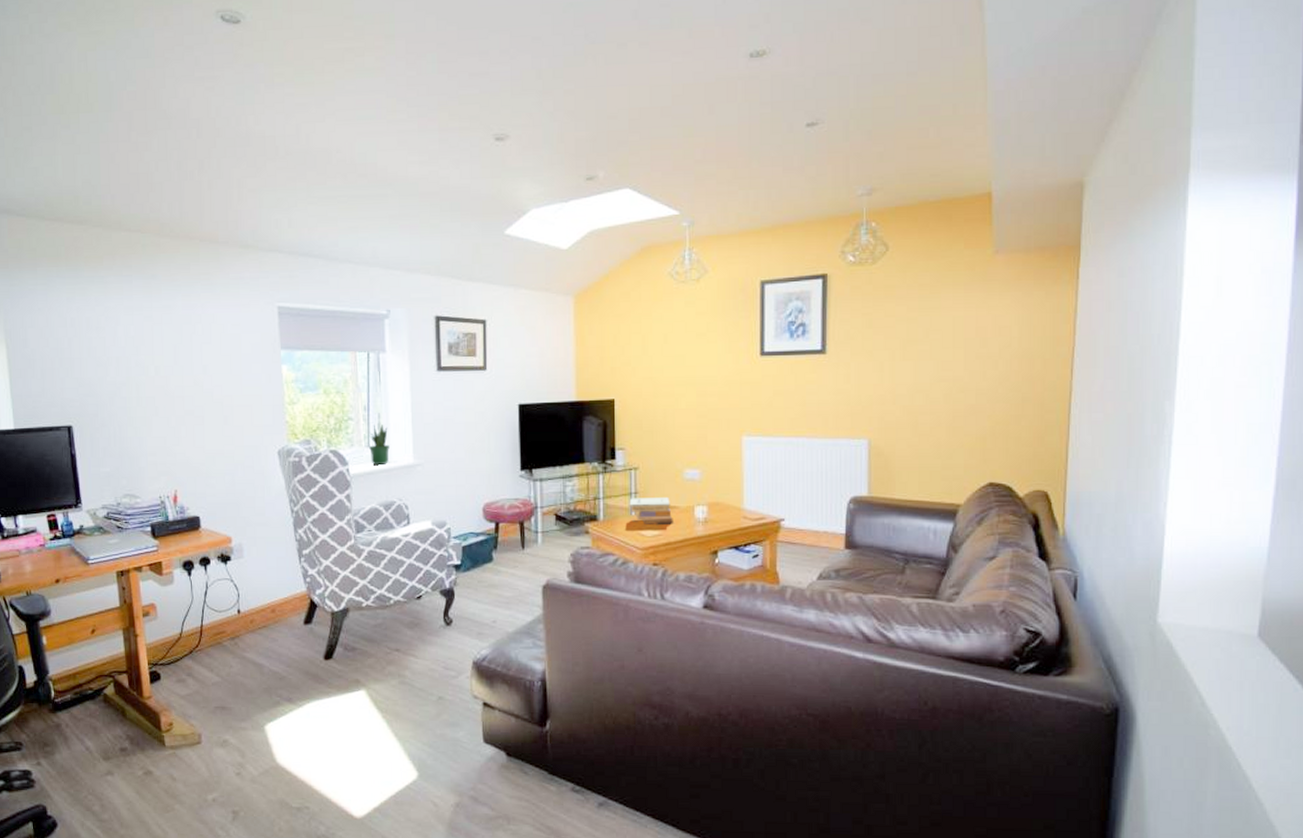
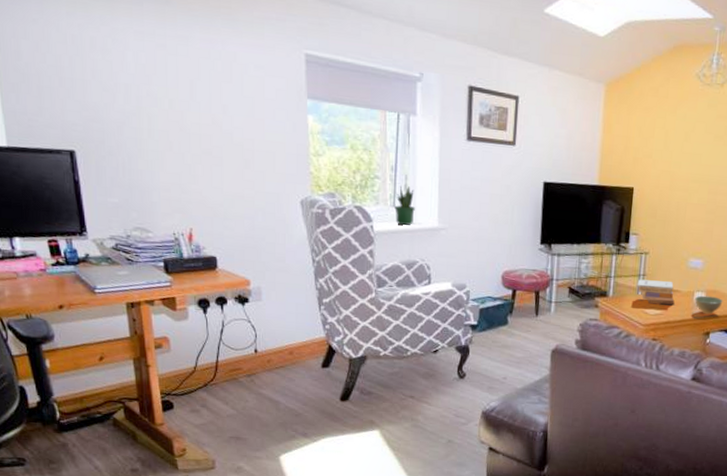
bowl: none [696,509,729,531] -> present [695,295,723,315]

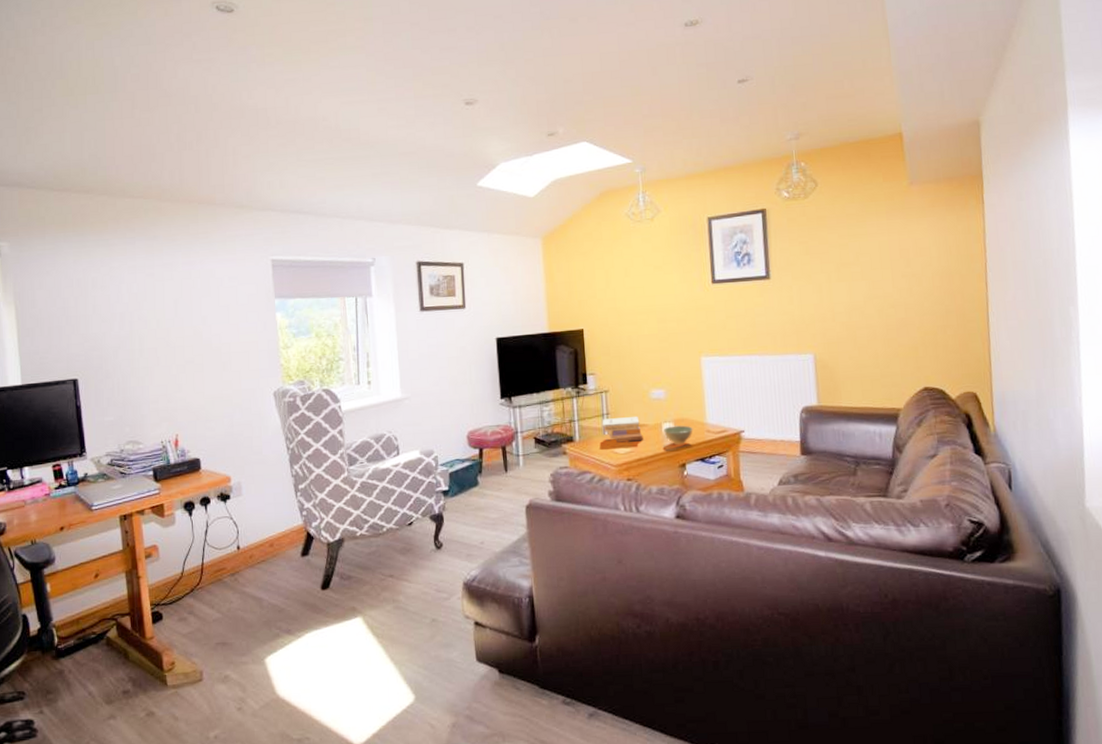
planter: present [395,186,415,225] -> none [359,363,378,401]

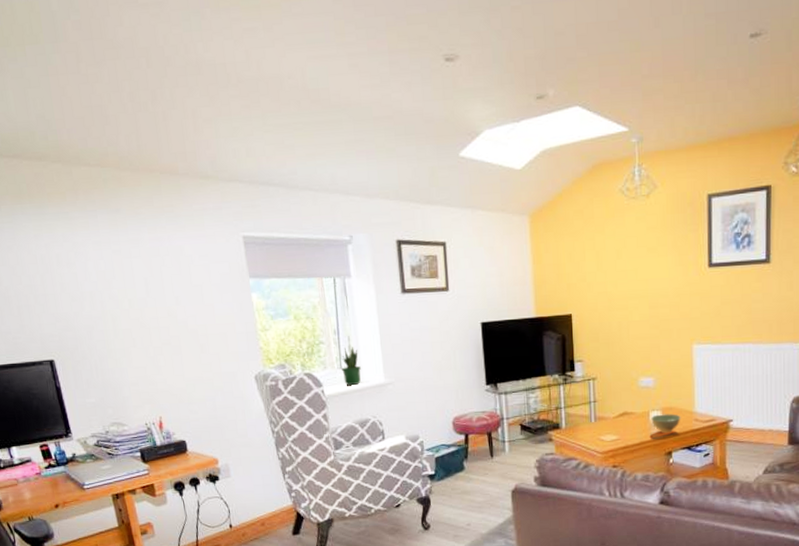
planter: none [359,363,378,401] -> present [341,347,361,385]
books: present [602,416,643,443] -> none [589,404,630,430]

